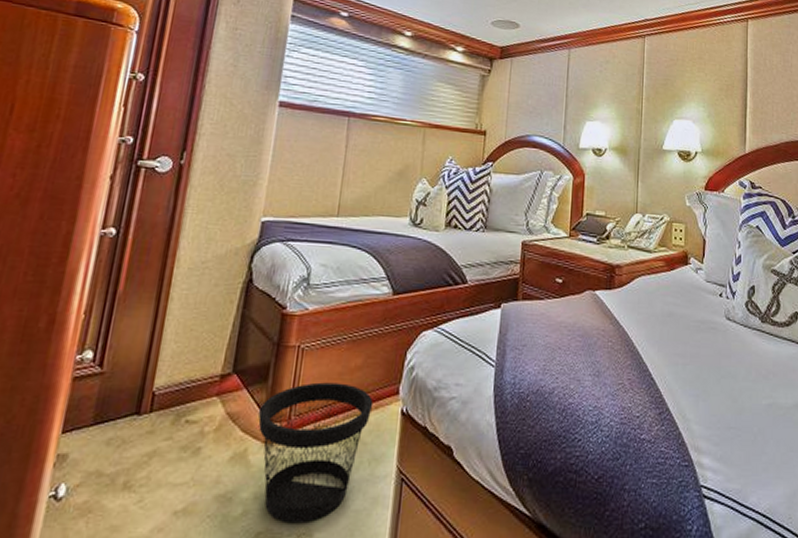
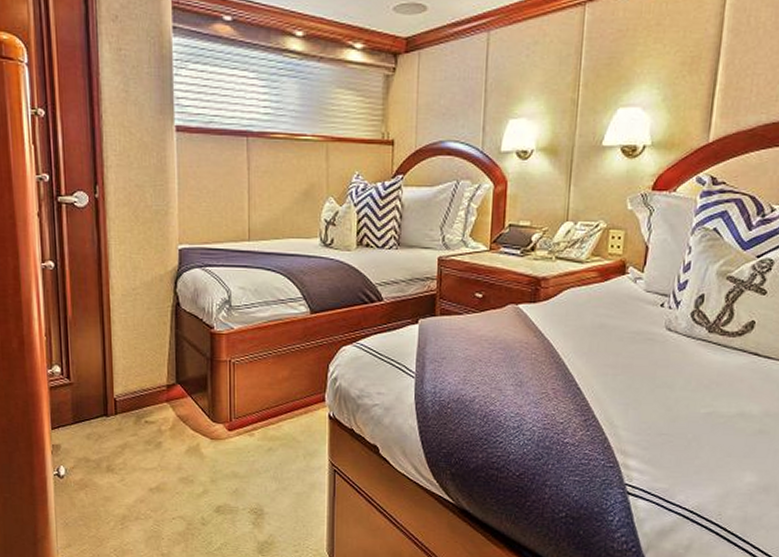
wastebasket: present [258,382,374,524] -> none [204,391,303,501]

